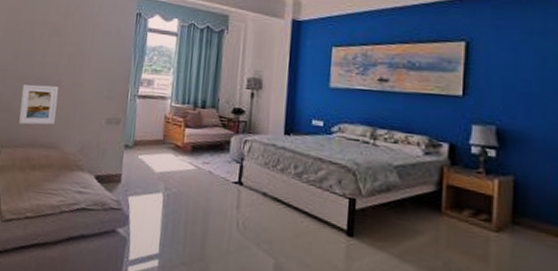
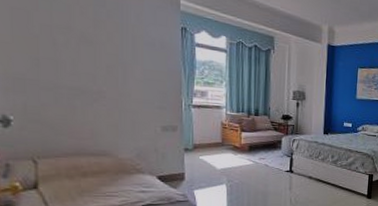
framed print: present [18,84,59,125] -> none [52,94,103,135]

